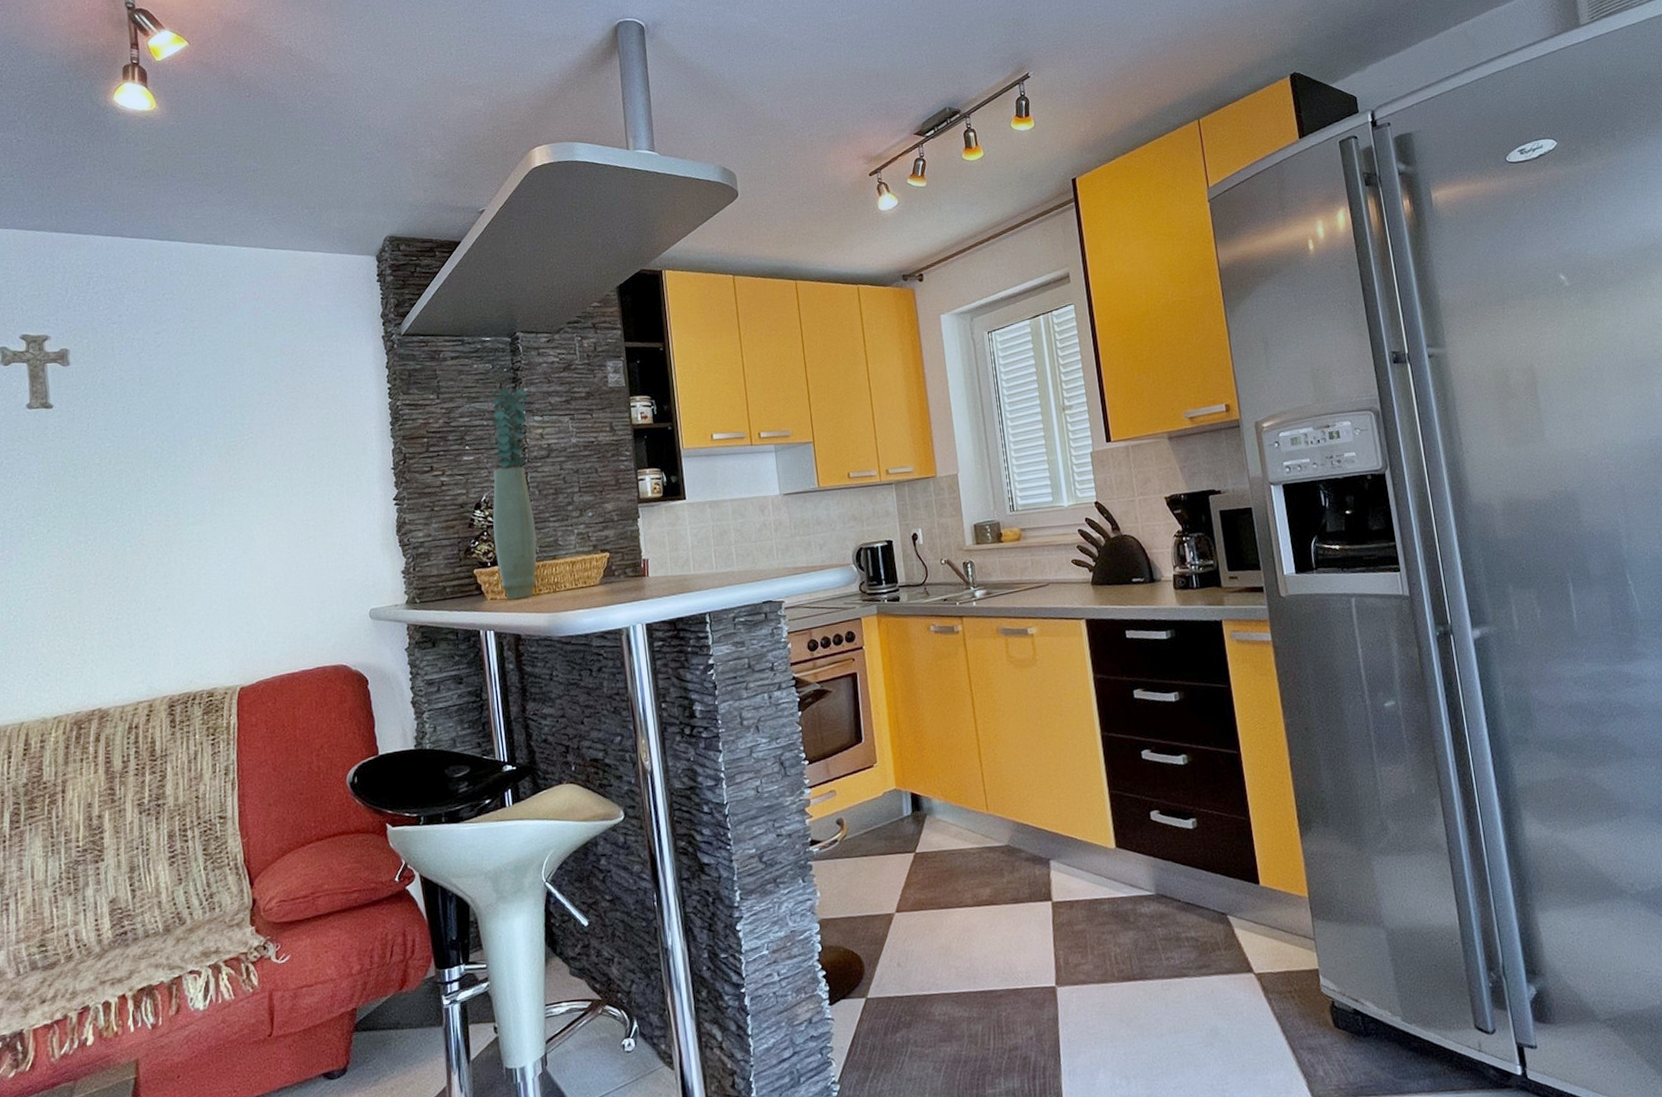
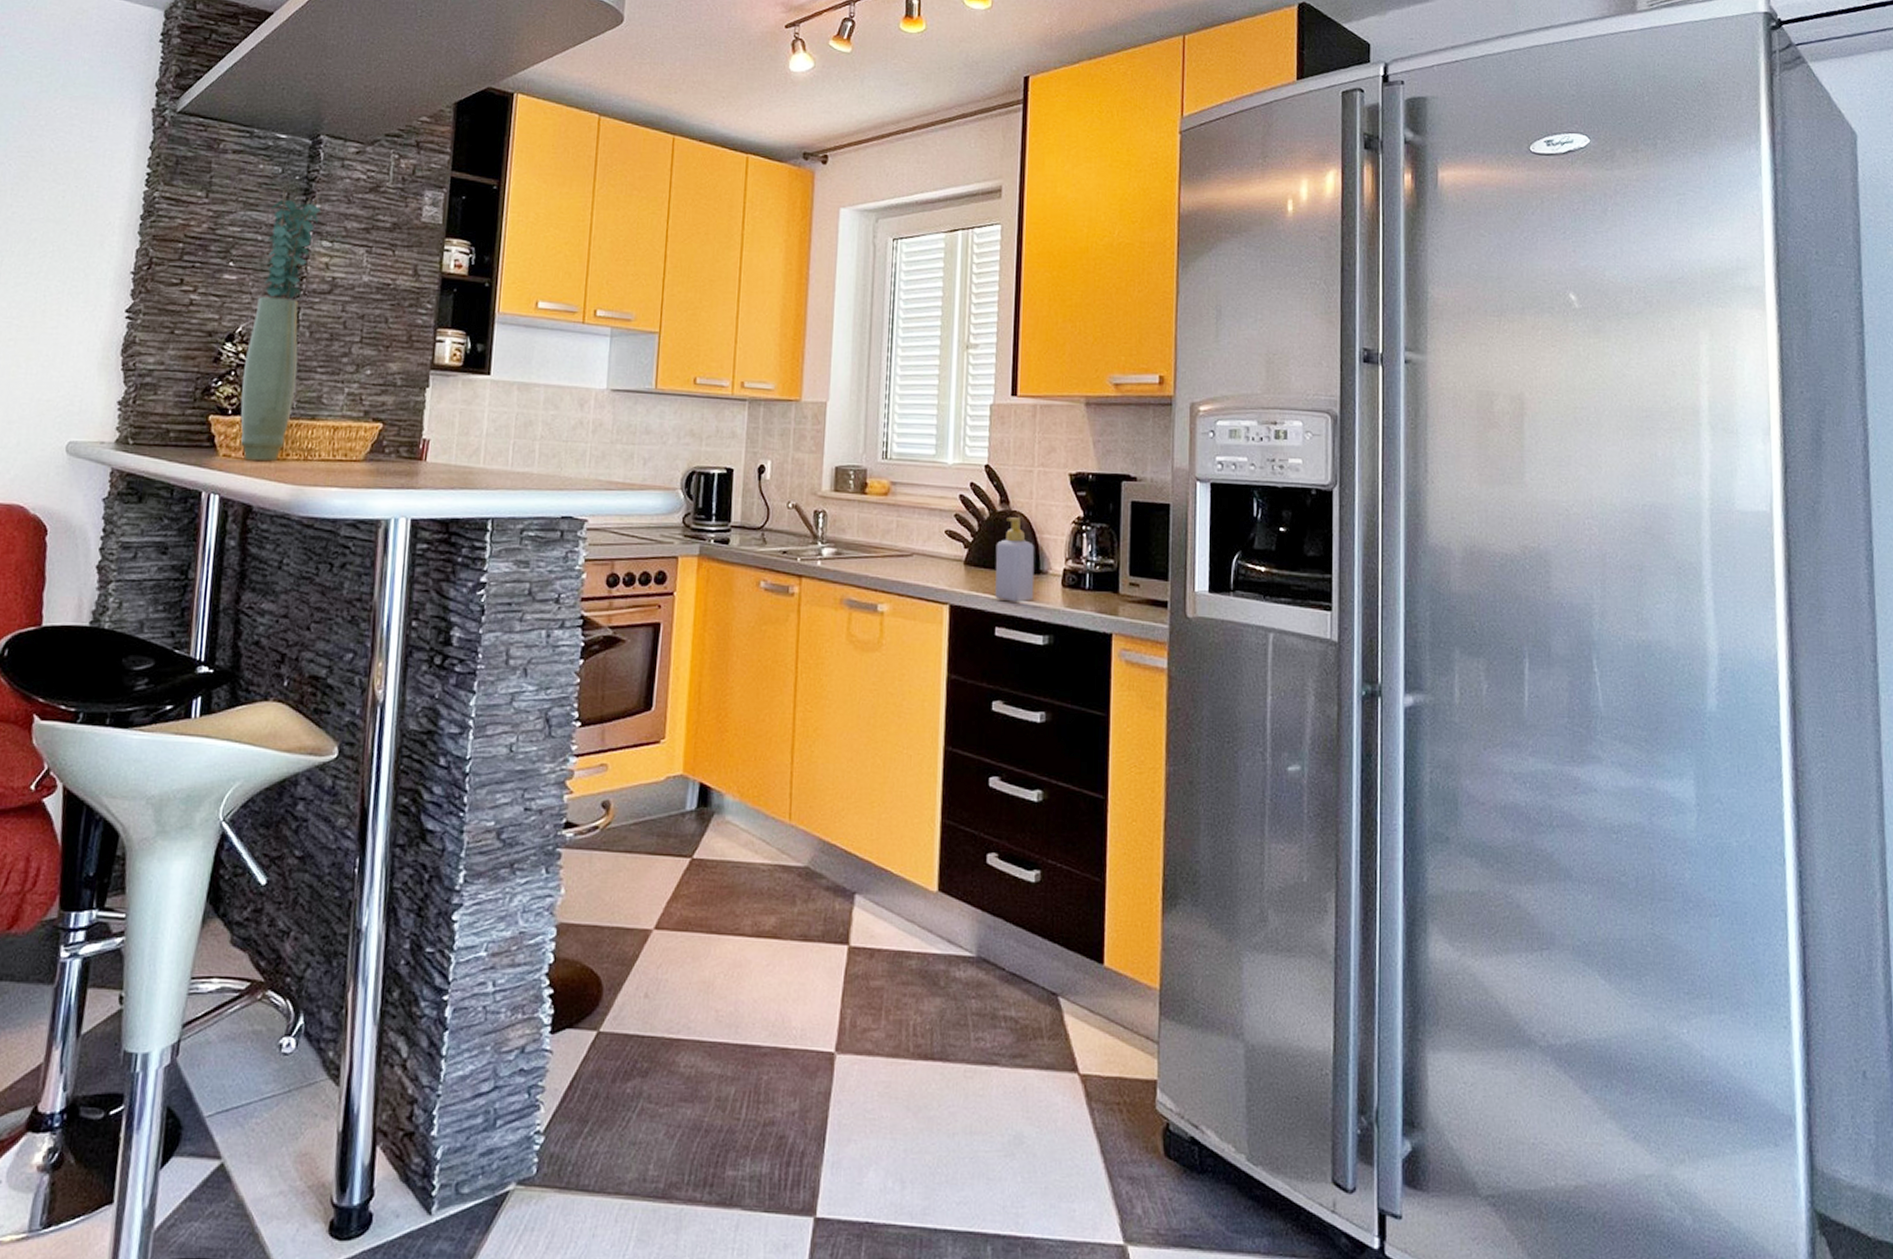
soap bottle: none [1114,540,1153,609] -> present [995,517,1035,602]

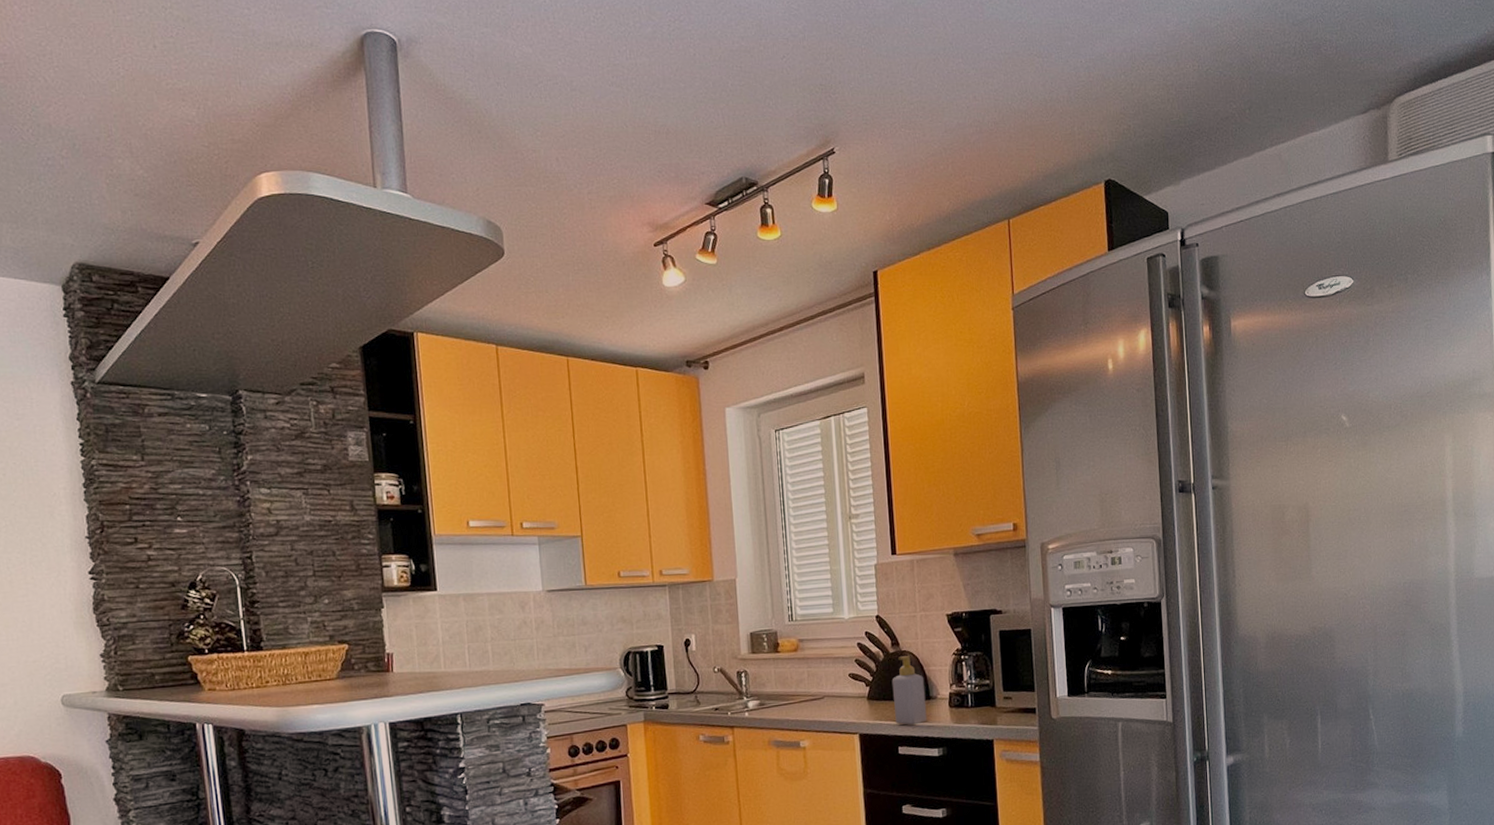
vase: present [240,190,320,462] -> none [206,446,264,692]

